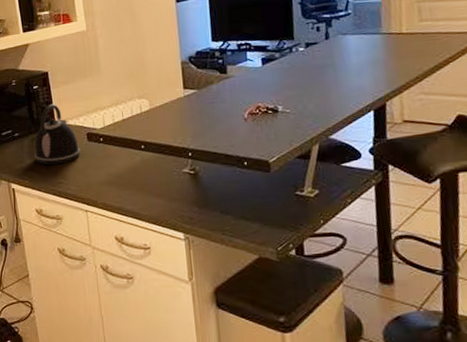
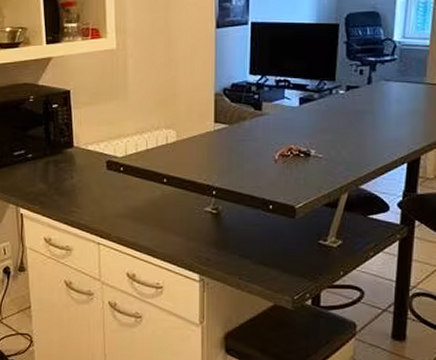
kettle: present [34,103,81,166] -> none [47,125,98,192]

